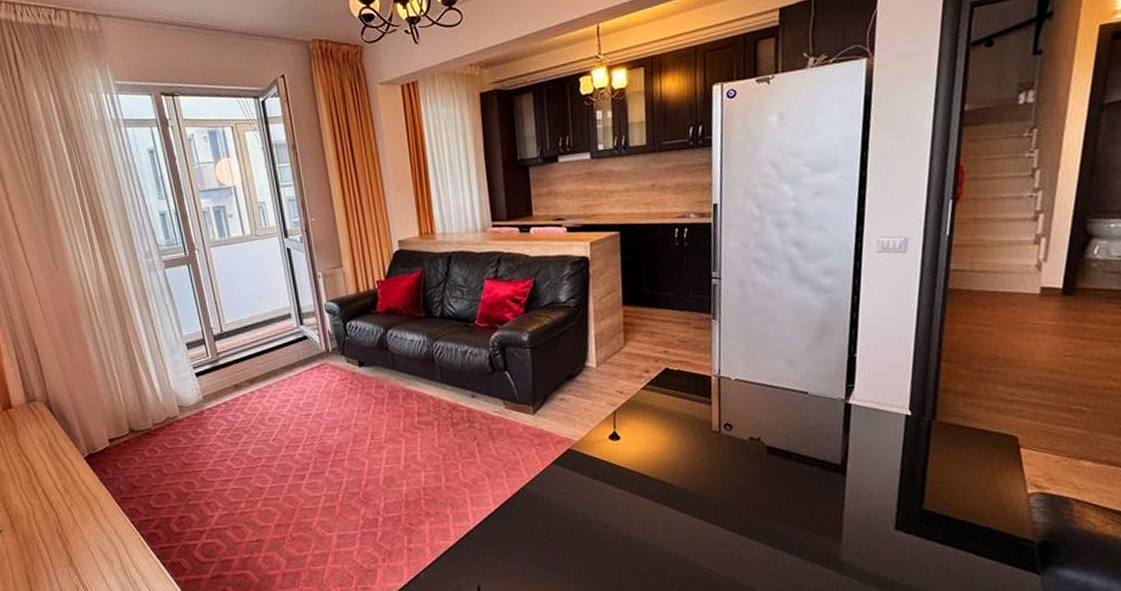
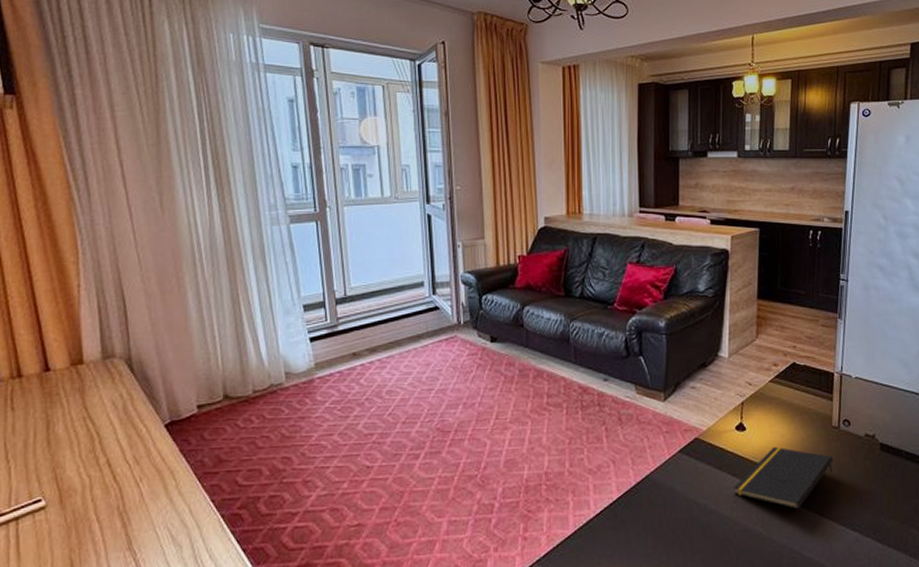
notepad: none [611,454,716,516] -> present [733,446,833,510]

